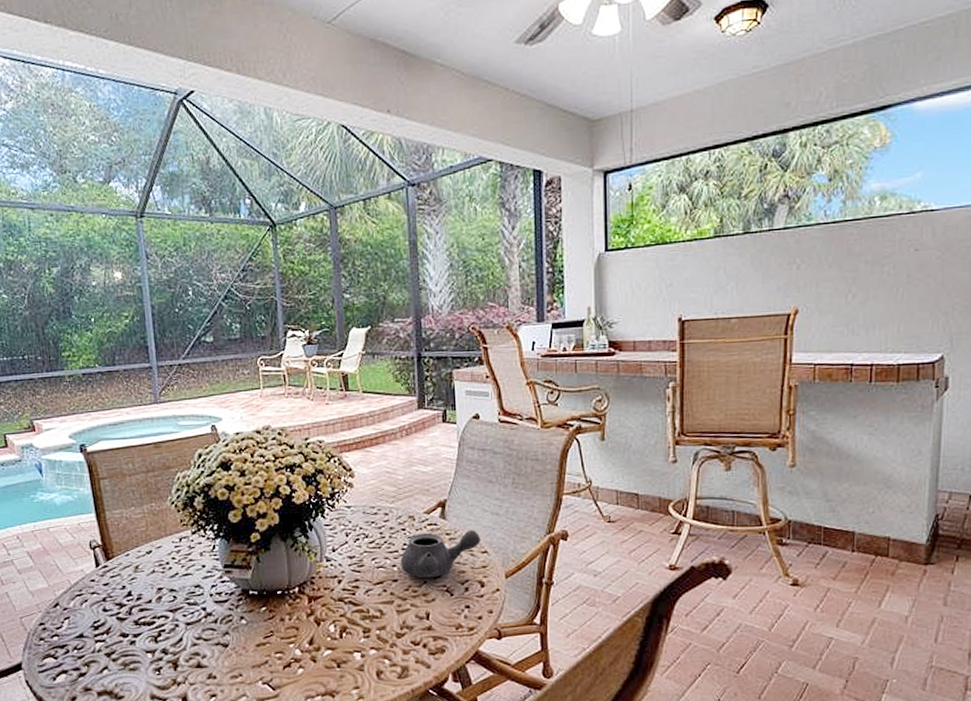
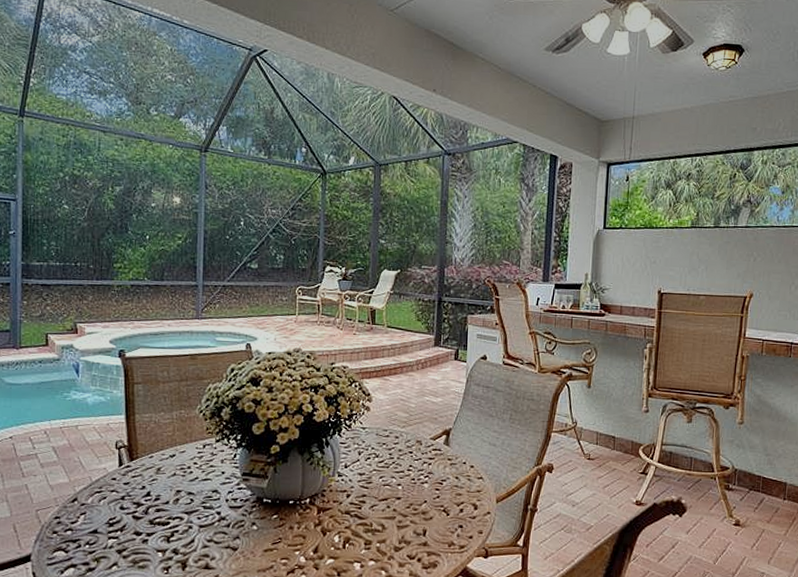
teapot: present [400,530,480,578] -> none [405,457,478,498]

